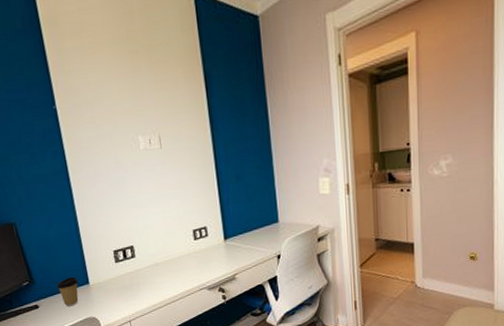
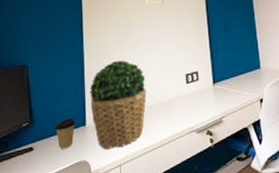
potted plant: none [87,215,151,307] -> present [90,60,147,150]

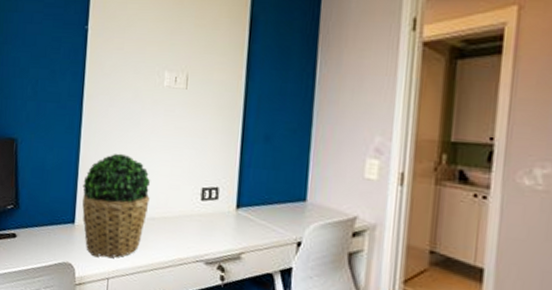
coffee cup: present [55,118,77,149] -> none [40,210,65,245]

